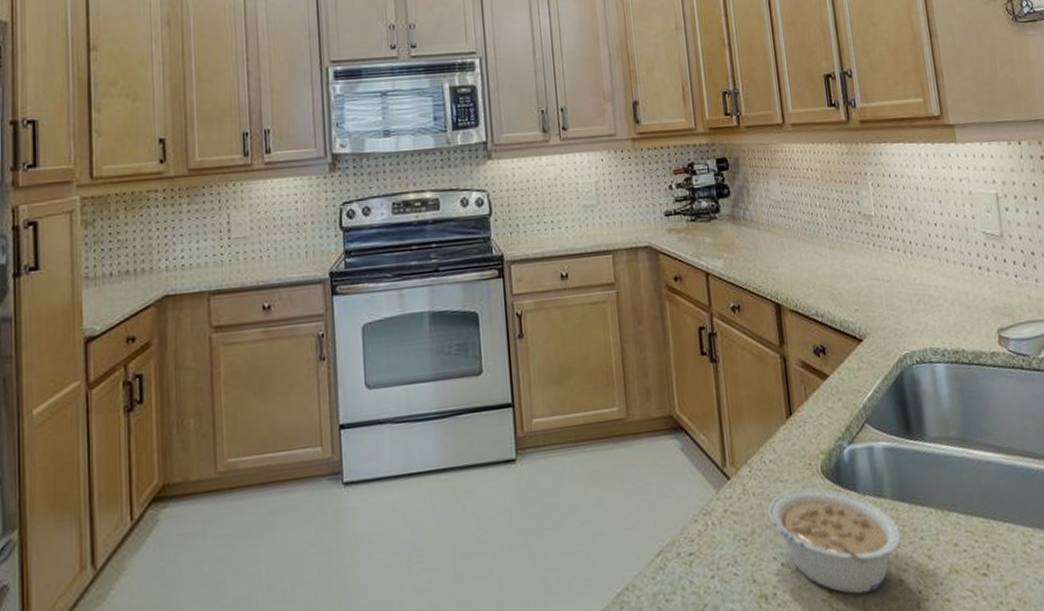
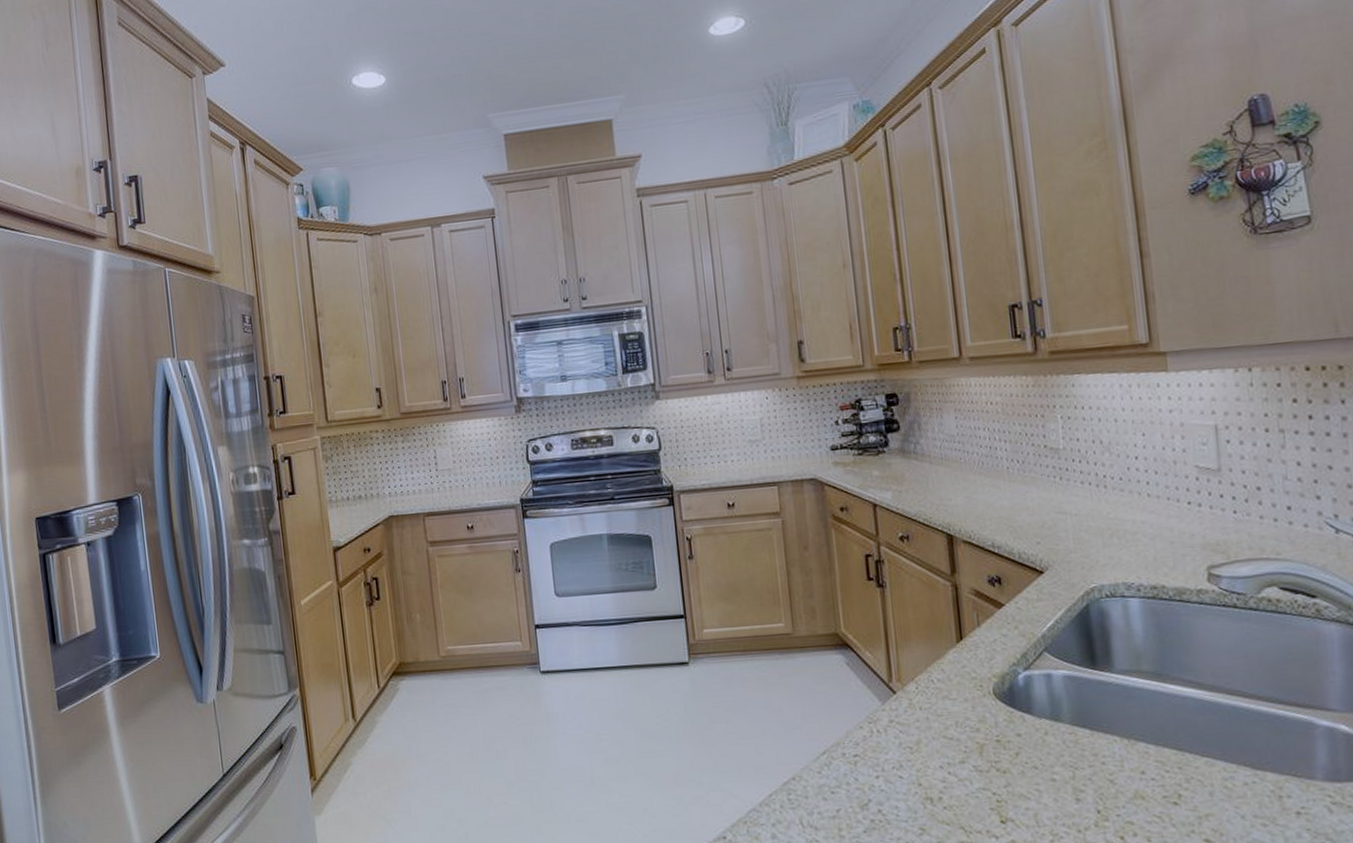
legume: present [768,488,901,594] -> none [935,707,1080,807]

